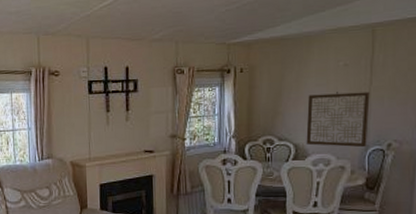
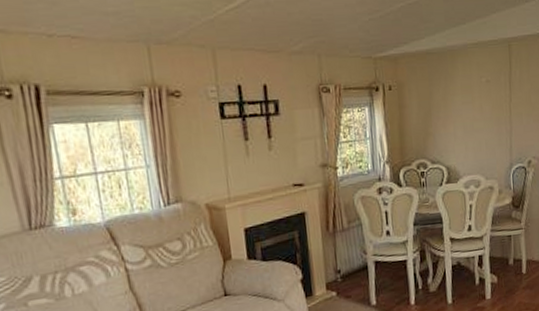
wall art: present [306,91,370,148] -> none [456,108,511,167]

